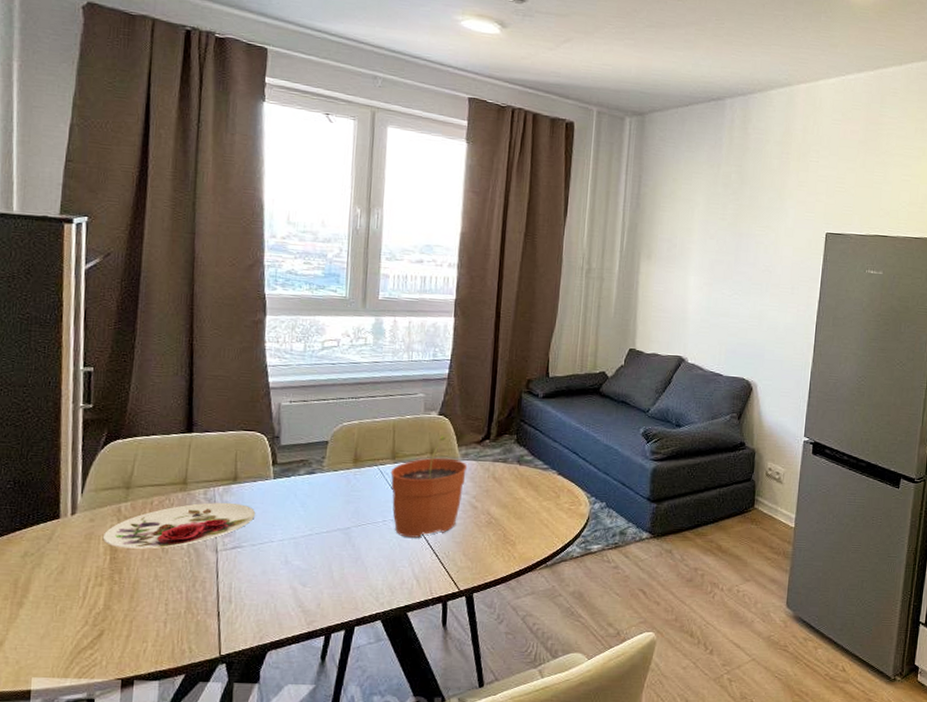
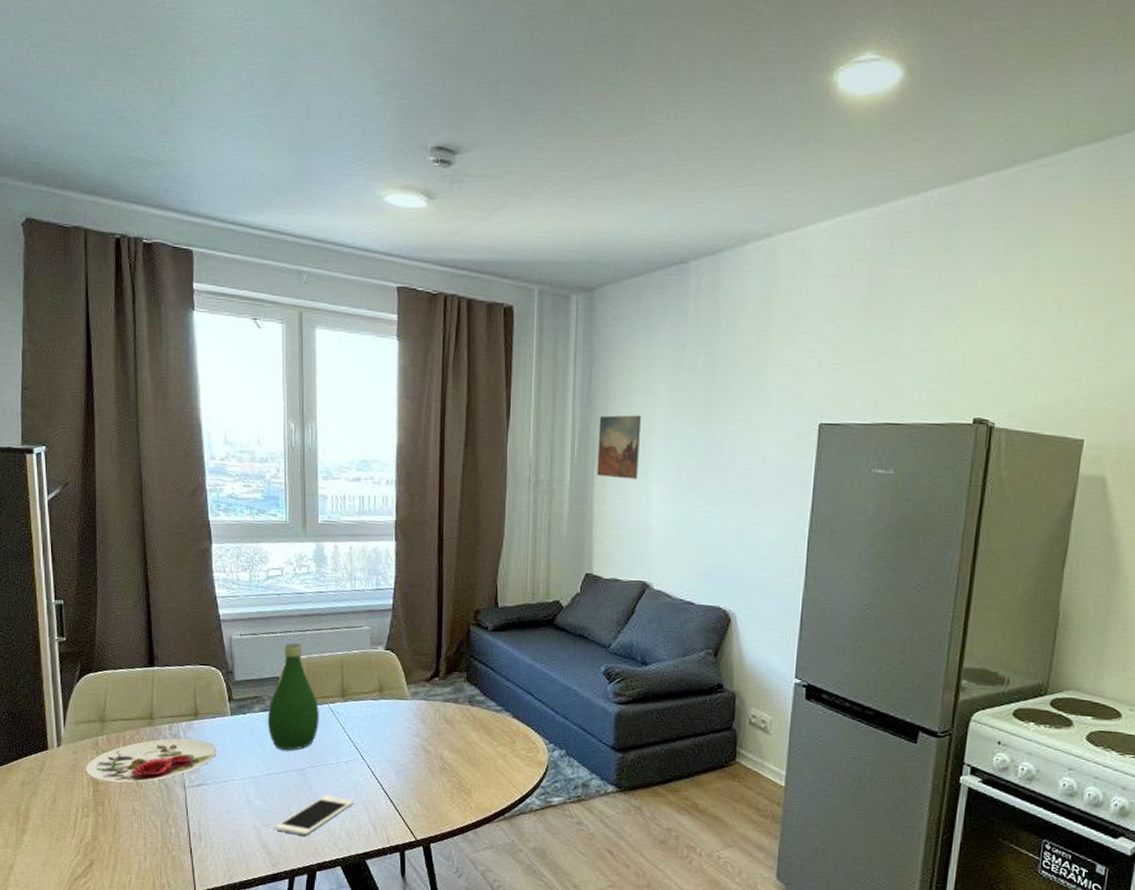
bottle: none [312,409,368,511] -> present [267,643,319,751]
cell phone: none [314,553,398,593] -> present [275,796,354,836]
plant pot: present [390,435,468,538] -> none [341,672,418,782]
wall art: none [642,217,682,271] -> present [597,415,641,480]

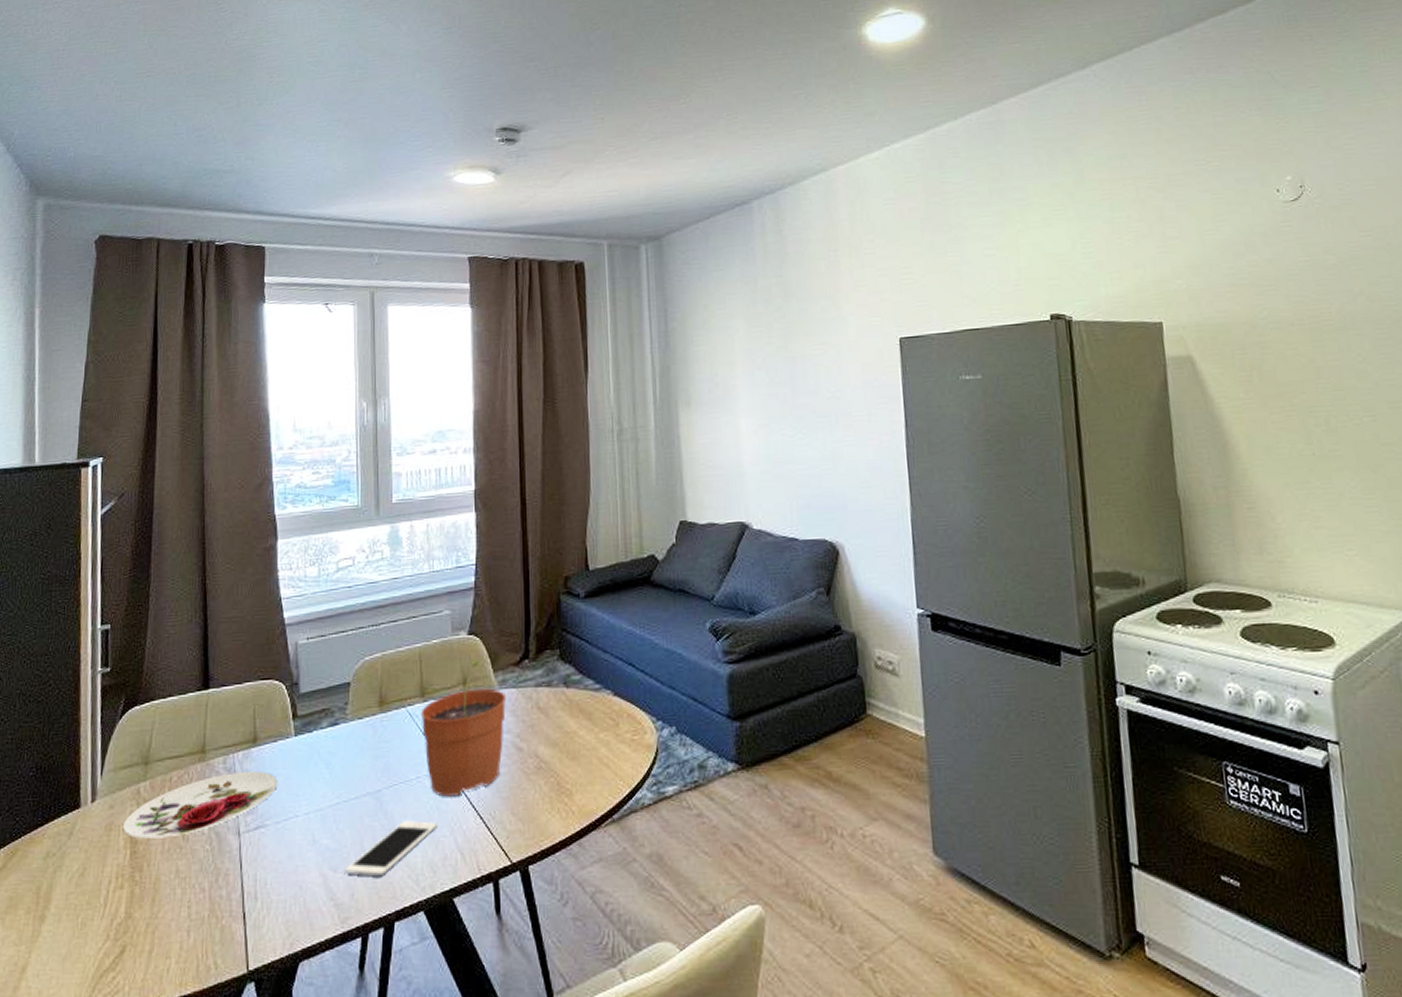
bottle: present [267,643,319,751] -> none [336,640,396,771]
plant pot: none [341,672,418,782] -> present [420,660,507,797]
wall art: present [597,415,641,480] -> none [678,351,724,417]

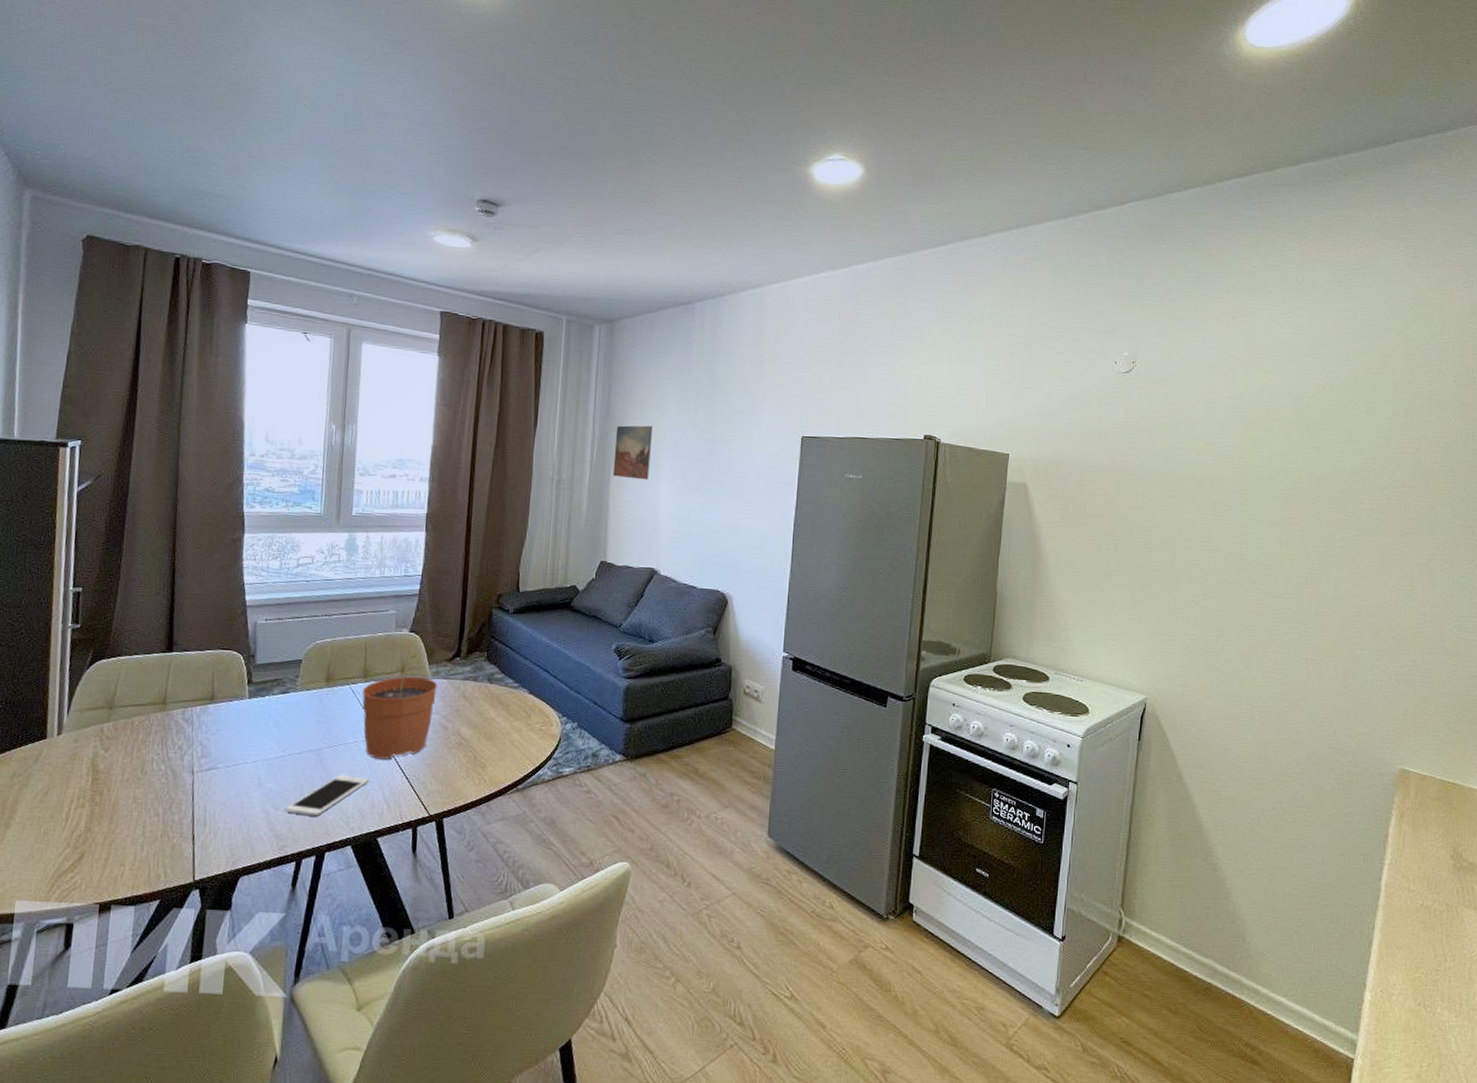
plate: present [122,770,278,839] -> none [85,722,231,770]
wall art: none [678,351,724,417] -> present [613,425,652,480]

